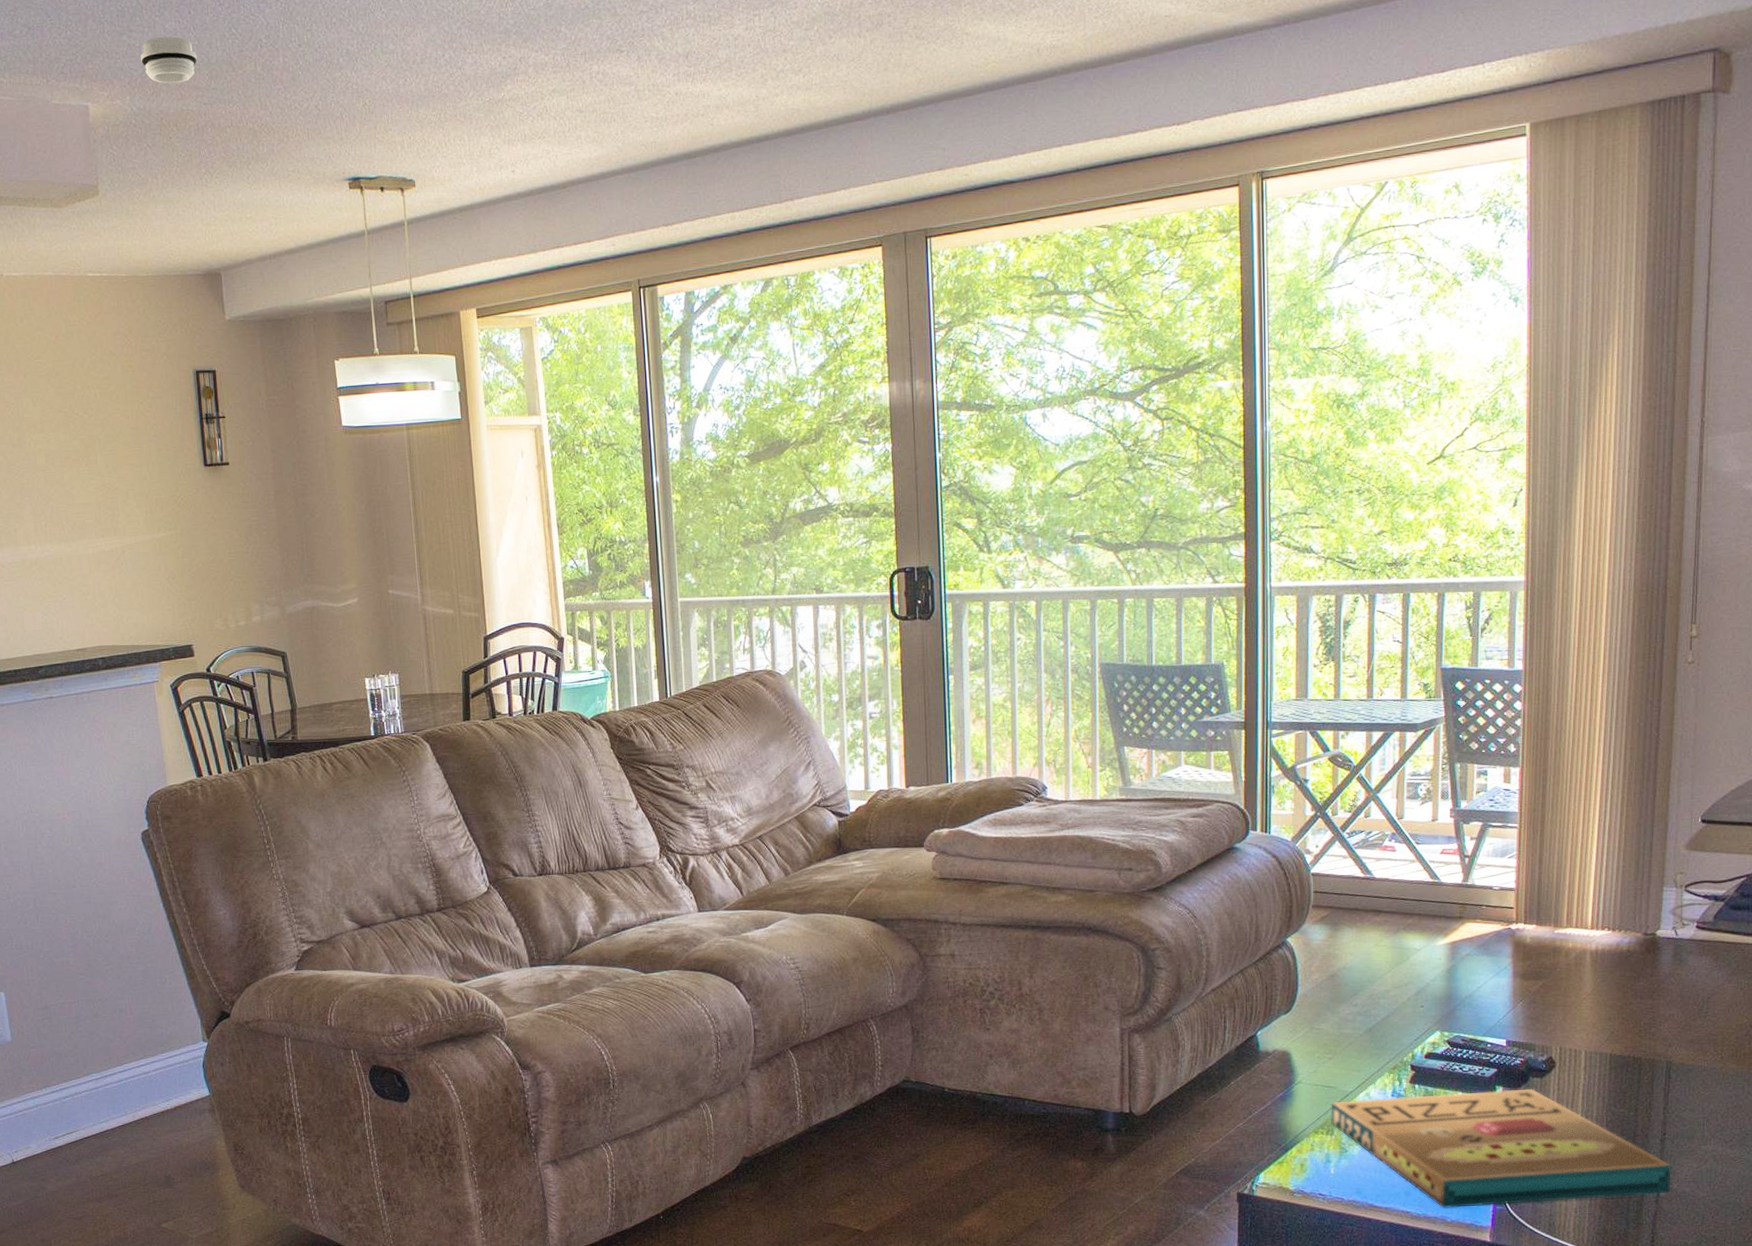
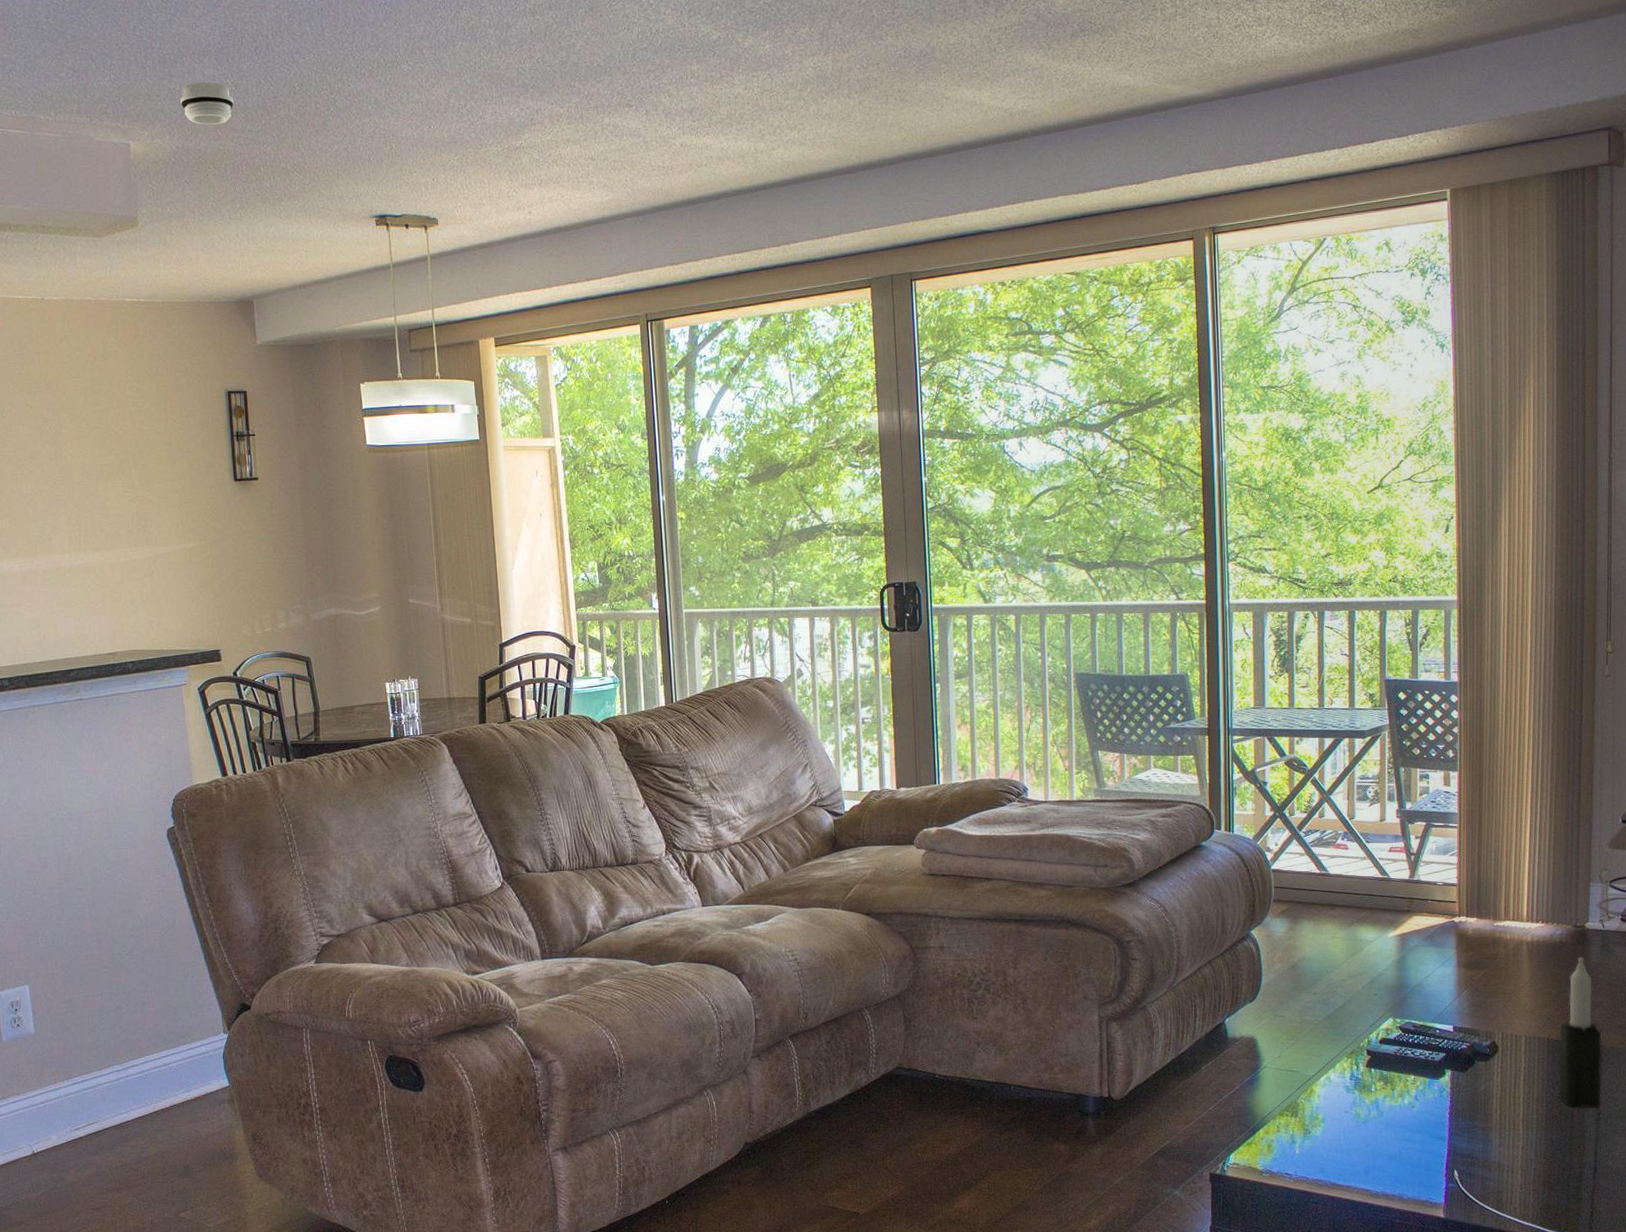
pizza box: present [1331,1088,1671,1208] -> none [1294,1071,1606,1186]
candle: none [1620,967,1671,1127] -> present [1558,957,1602,1108]

